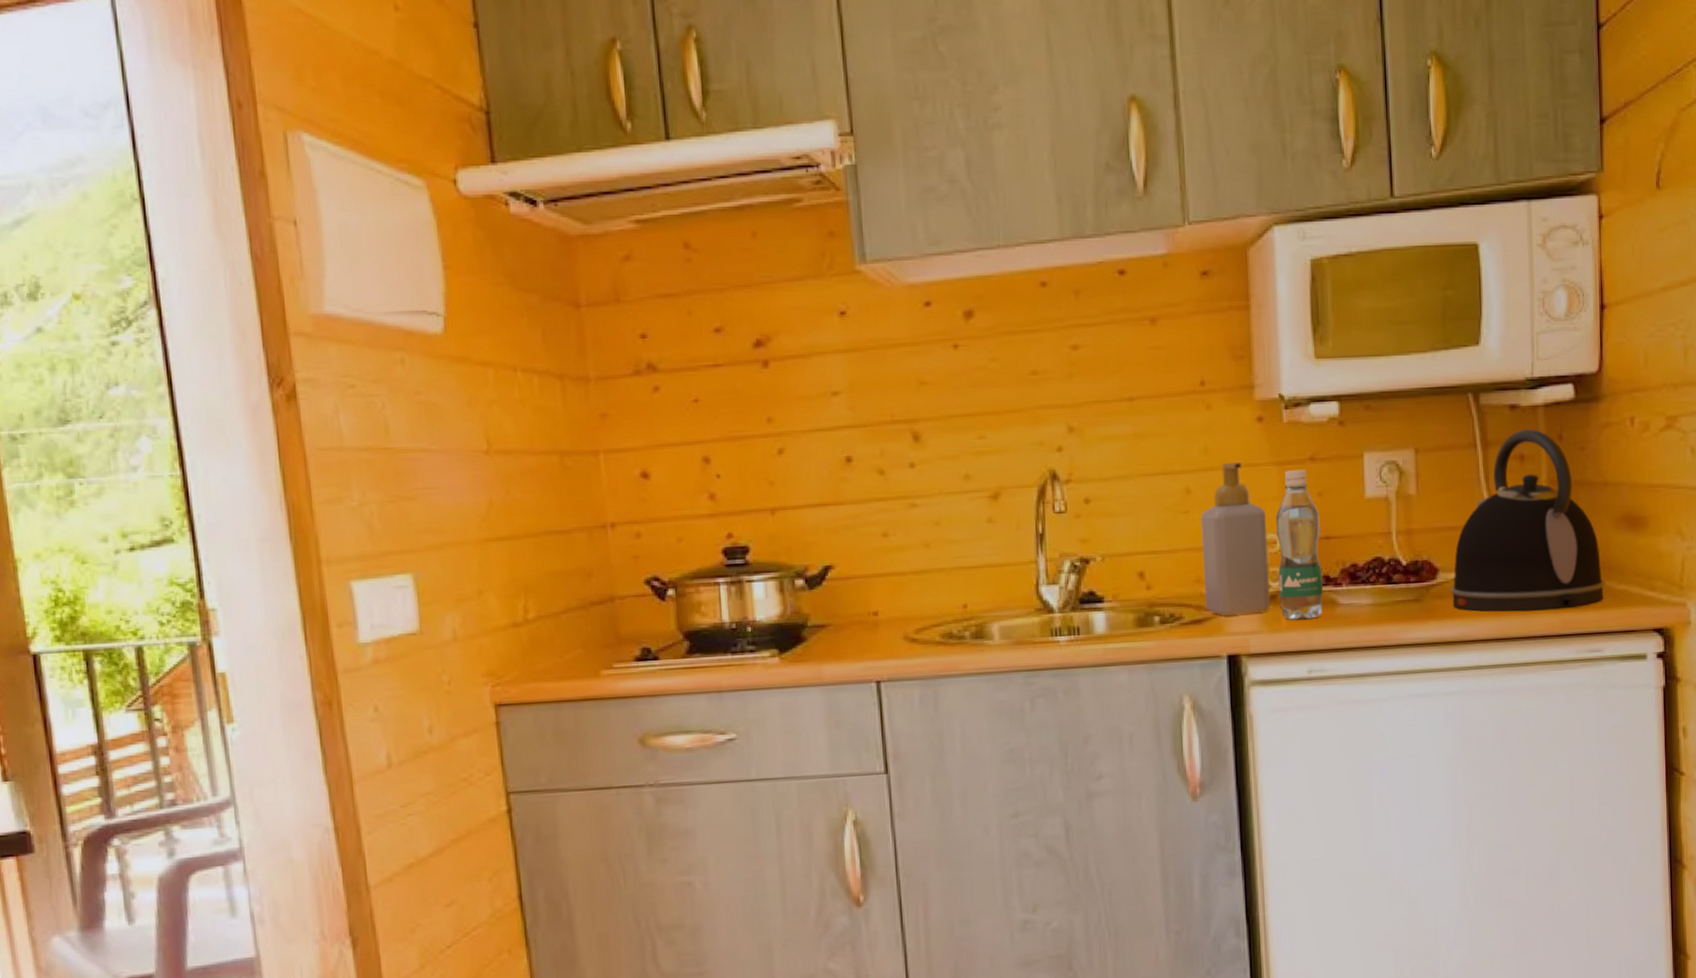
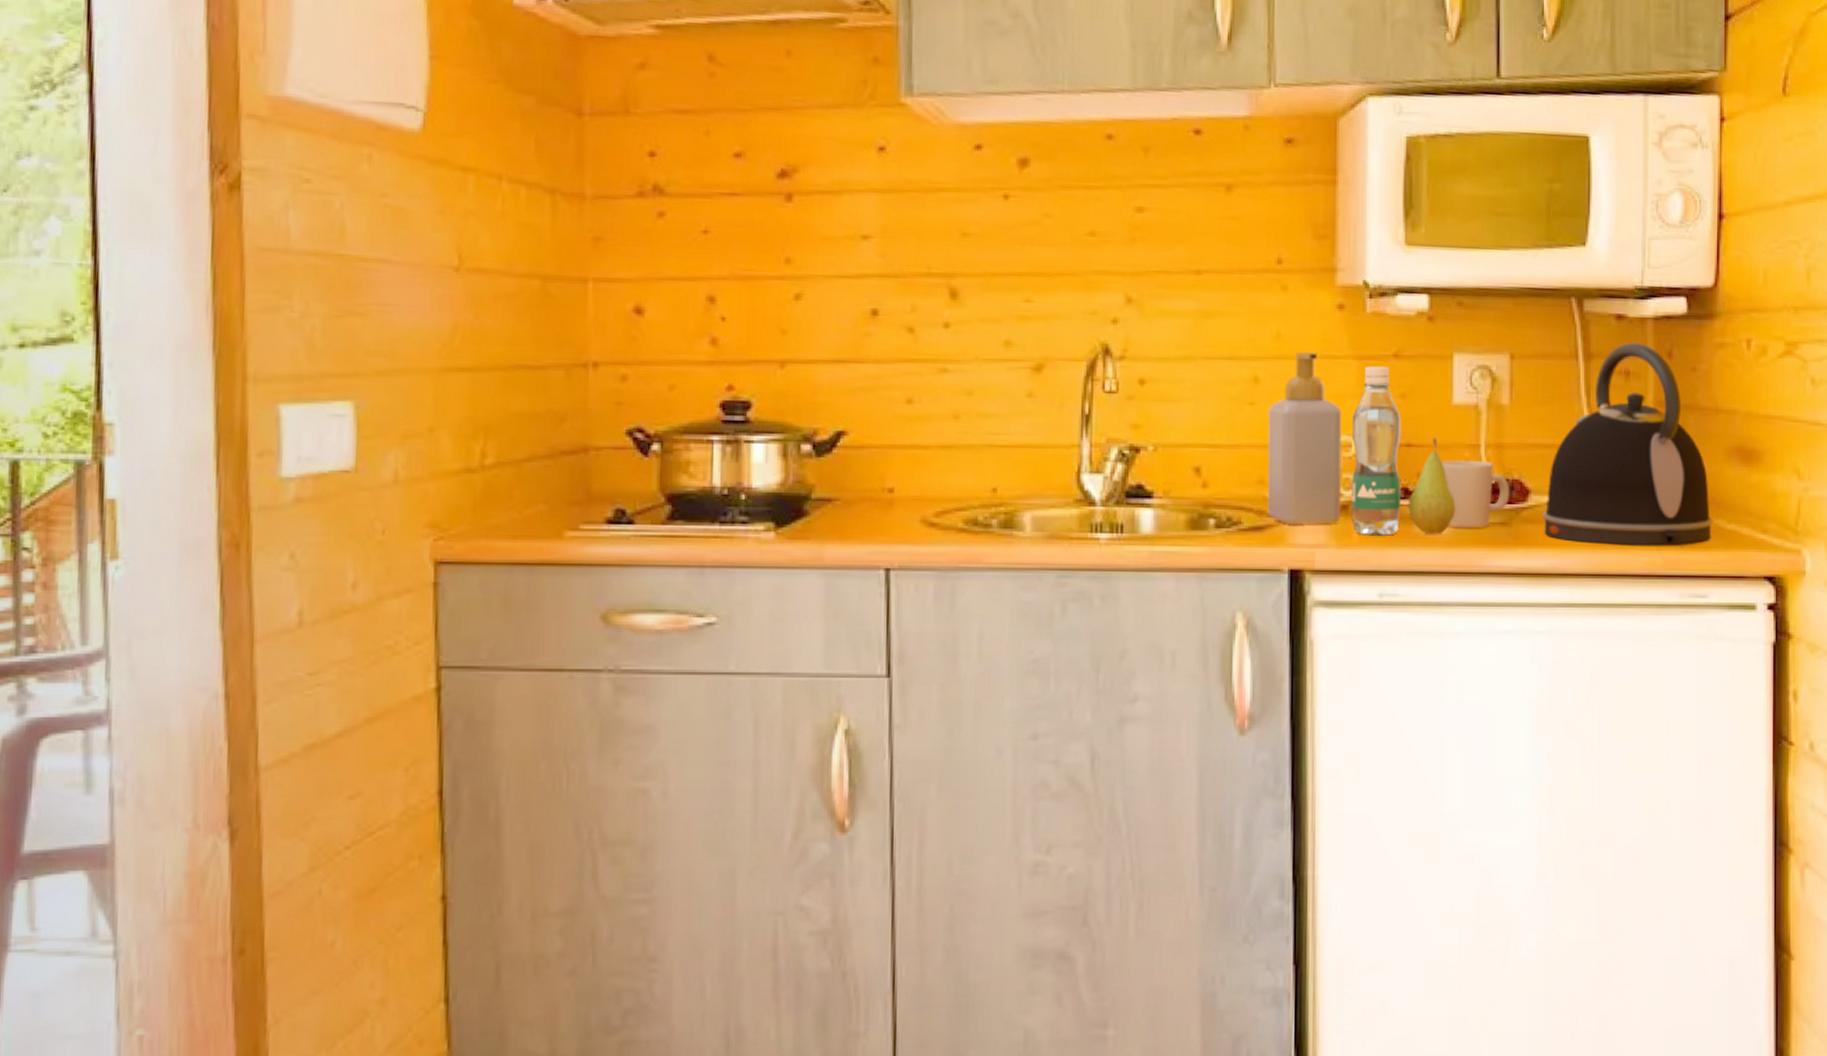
fruit: none [1330,529,1373,615] -> present [1408,438,1456,535]
mug: none [1358,546,1421,608] -> present [1442,460,1510,529]

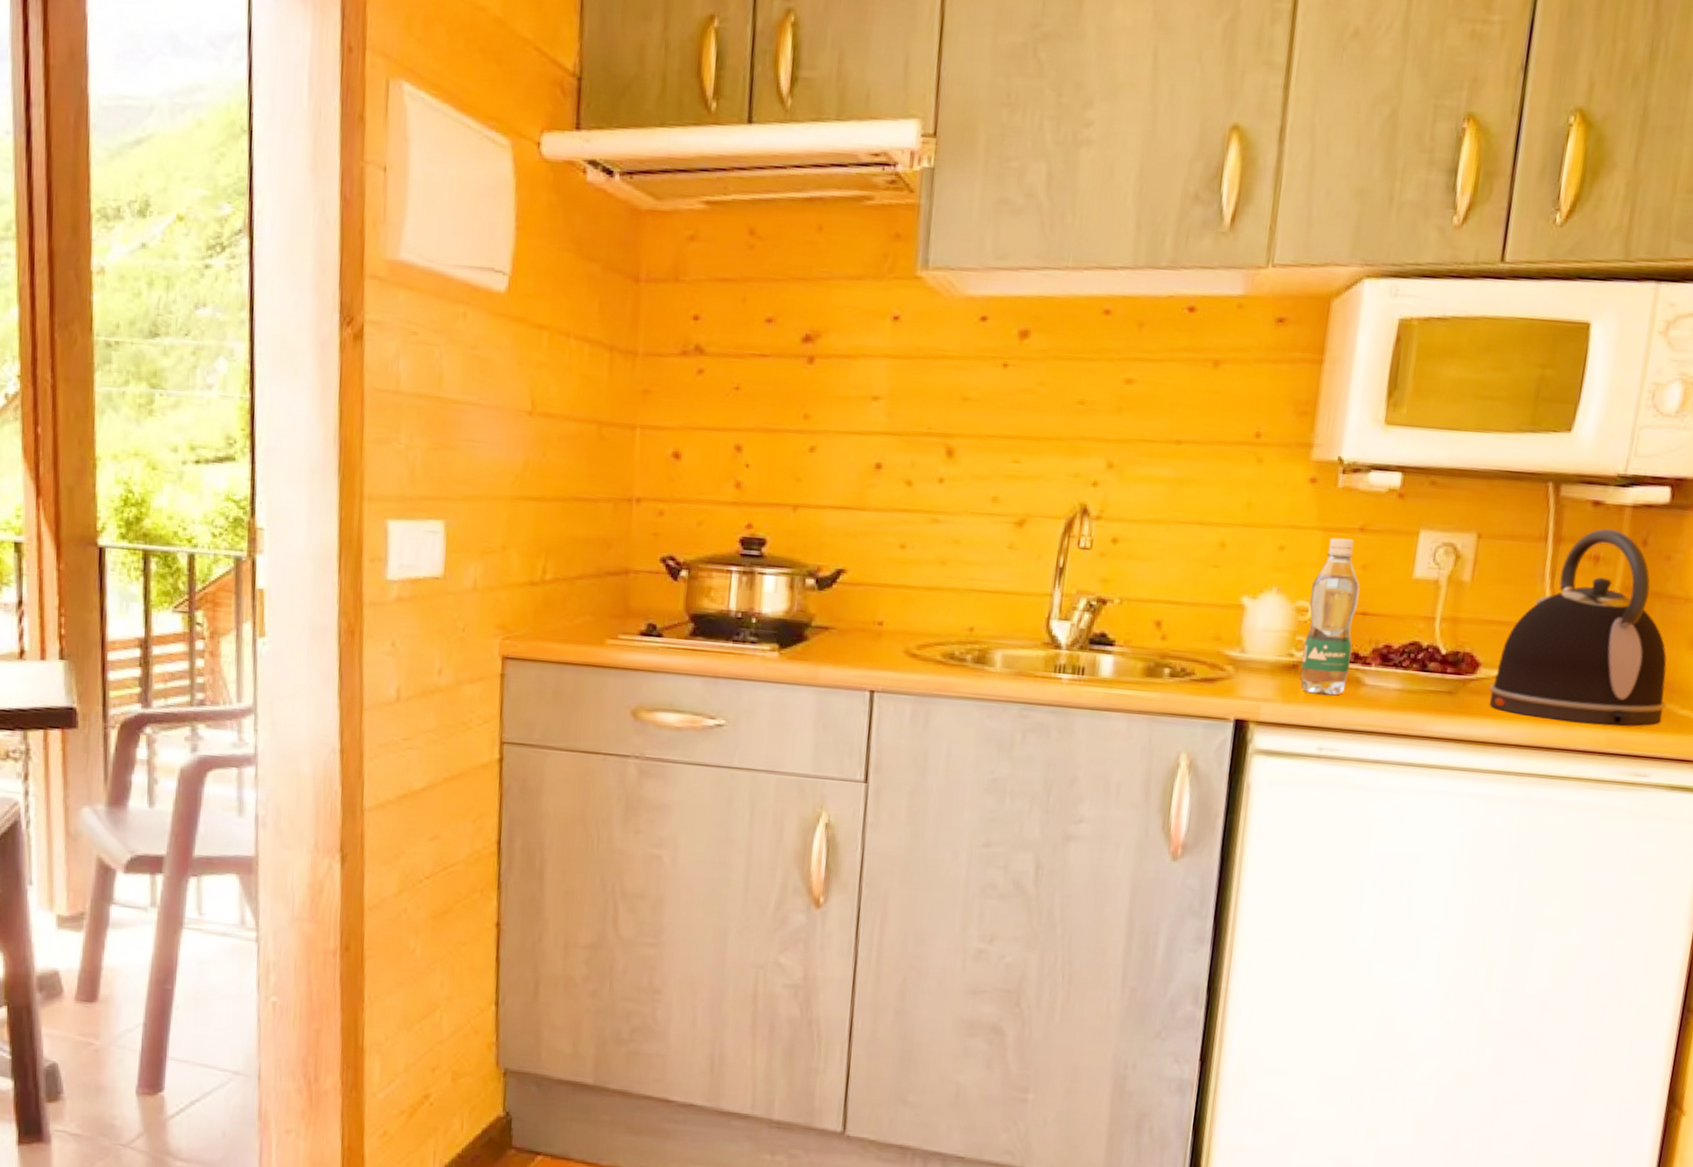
soap bottle: present [1267,352,1342,525] -> none [1220,521,1303,681]
fruit: present [1408,438,1456,535] -> none [1356,608,1404,698]
mug: present [1442,460,1510,529] -> none [1393,630,1460,696]

